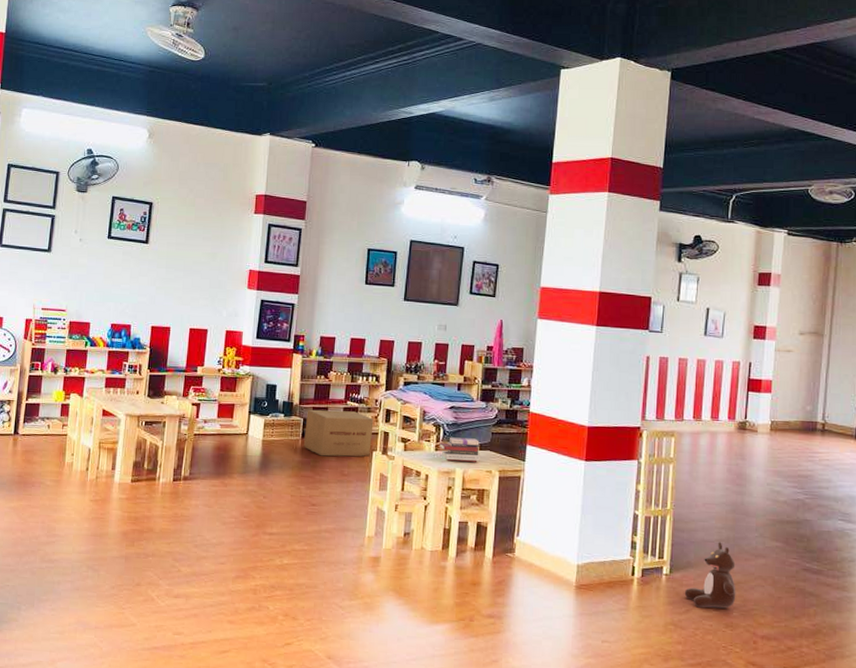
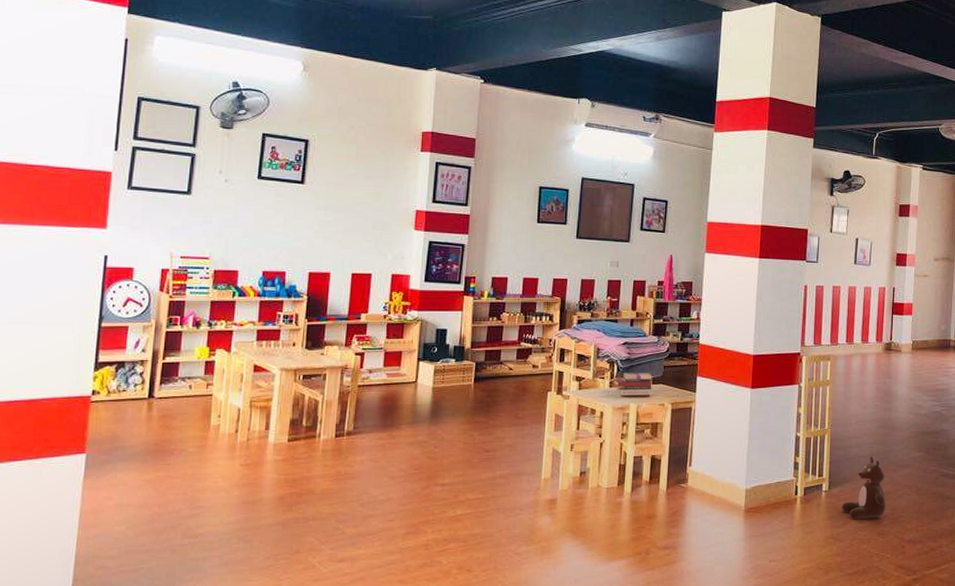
box: present [303,409,374,457] -> none [476,352,548,400]

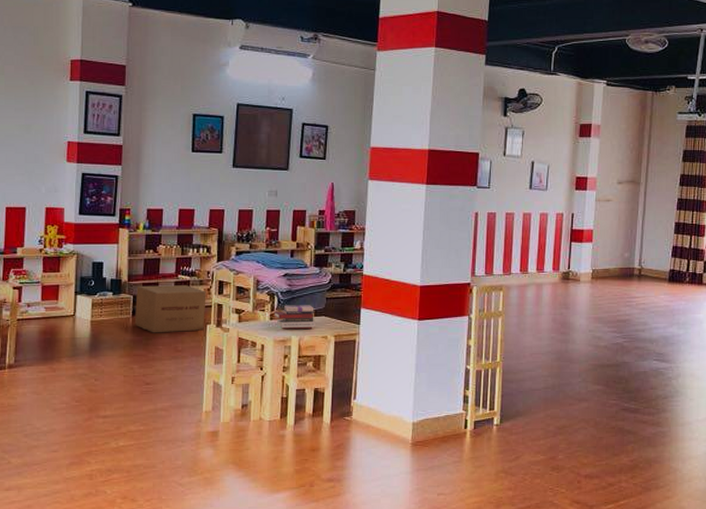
box: none [476,352,548,400] -> present [134,285,206,333]
stuffed animal: present [841,456,886,520] -> none [514,389,562,454]

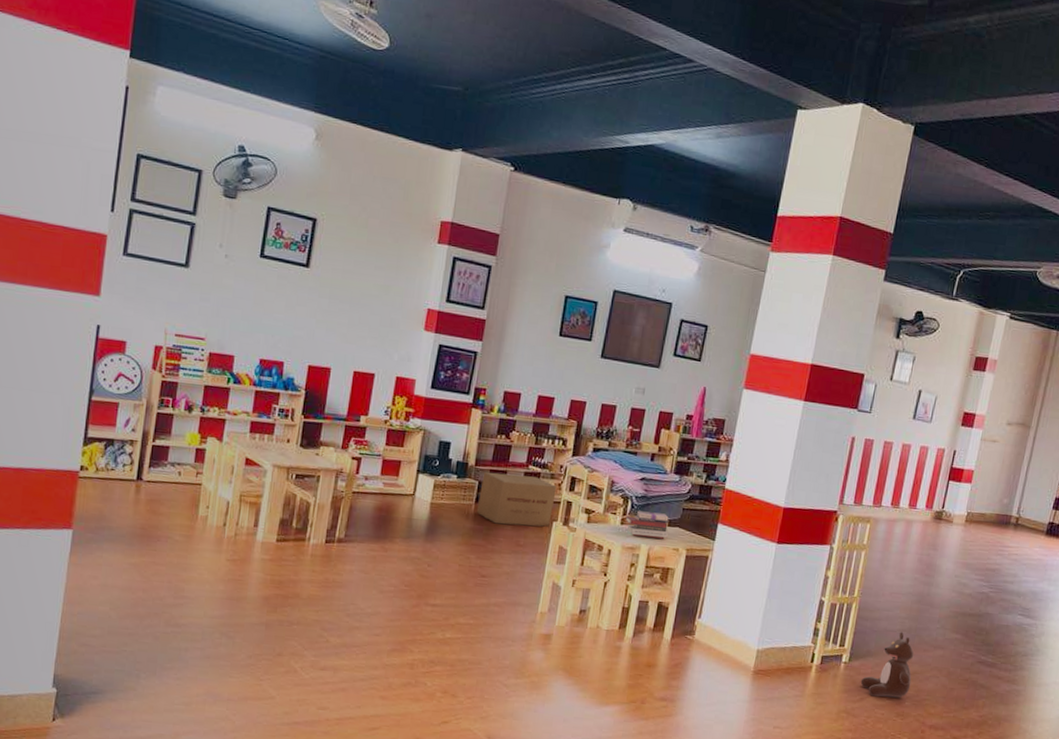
stuffed animal: none [514,389,562,454] -> present [860,632,914,698]

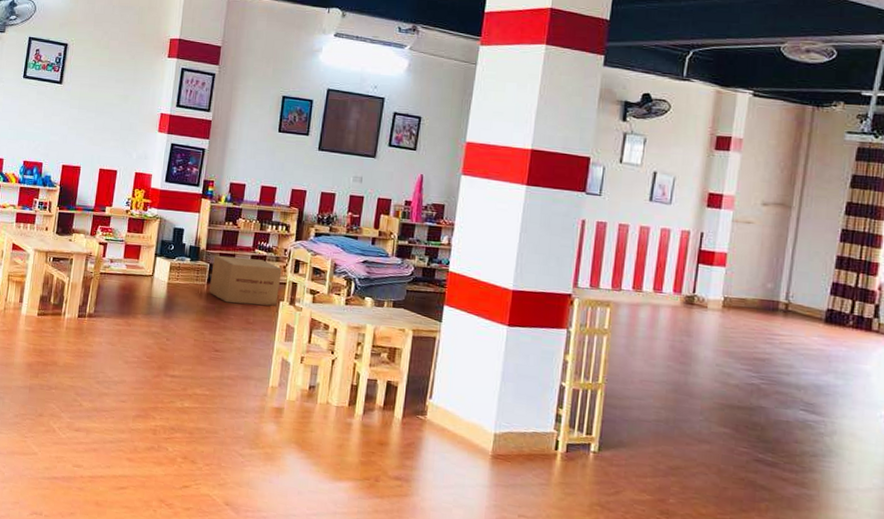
books: present [625,511,669,540] -> none [349,292,393,321]
stuffed animal: present [860,632,914,698] -> none [614,422,675,494]

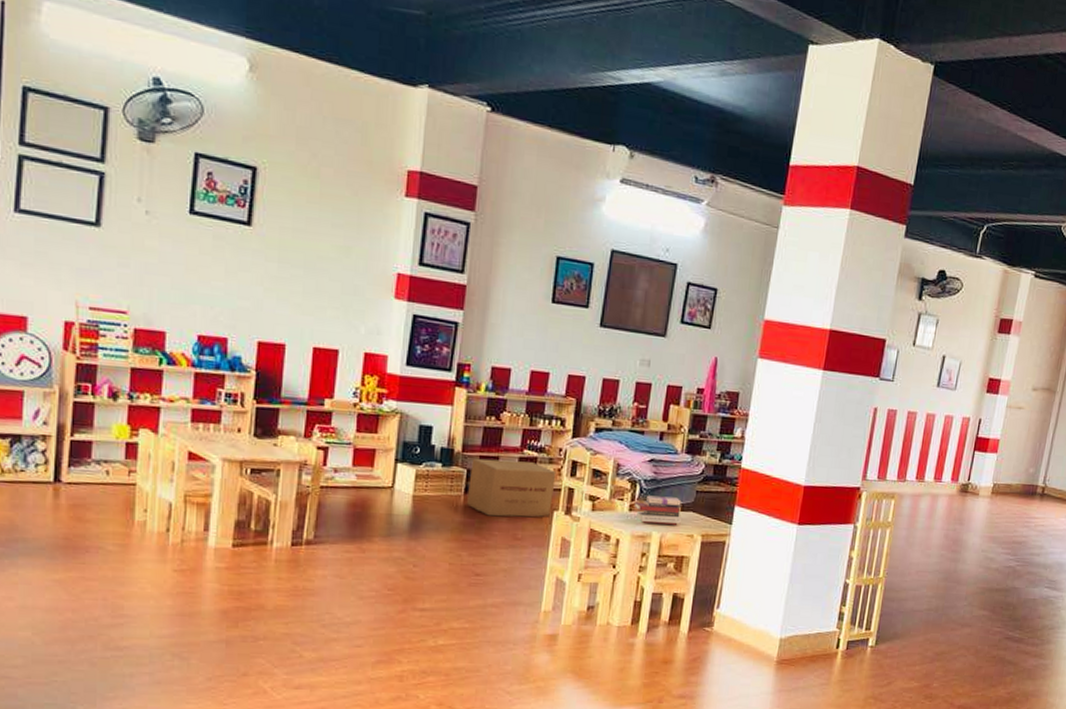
books: none [349,292,393,321] -> present [633,495,681,526]

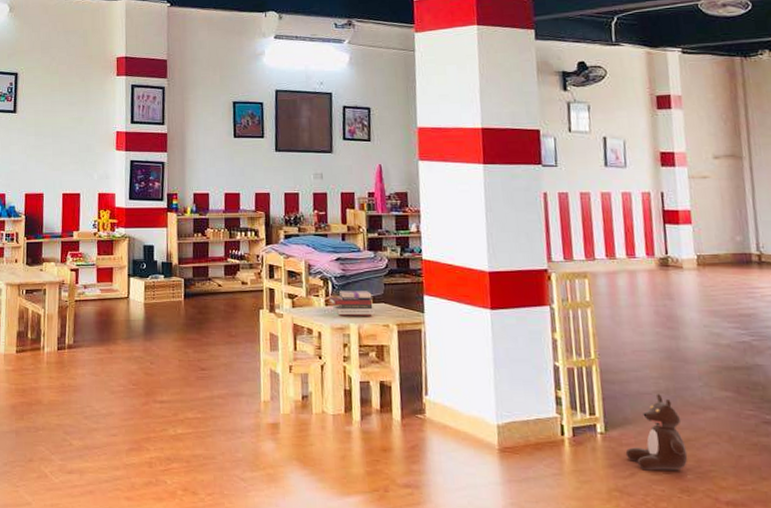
box: present [466,458,556,518] -> none [186,269,258,317]
stuffed animal: none [887,611,942,680] -> present [625,394,688,471]

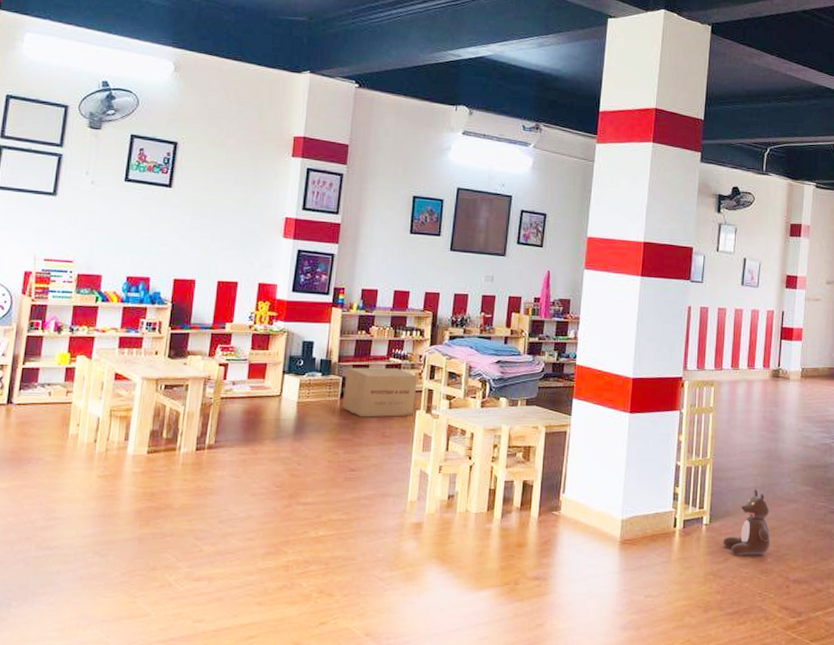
box: none [186,269,258,317] -> present [342,367,418,418]
books: present [328,290,375,317] -> none [485,393,527,419]

